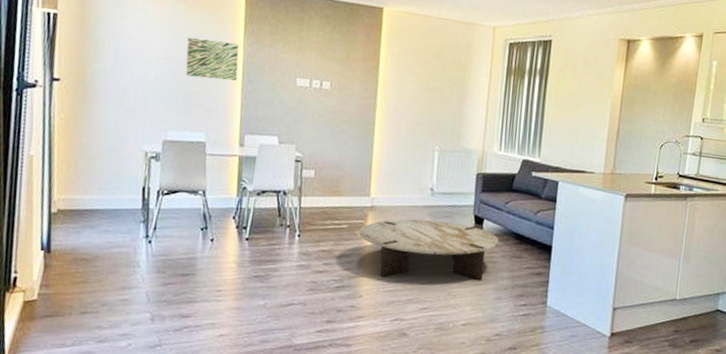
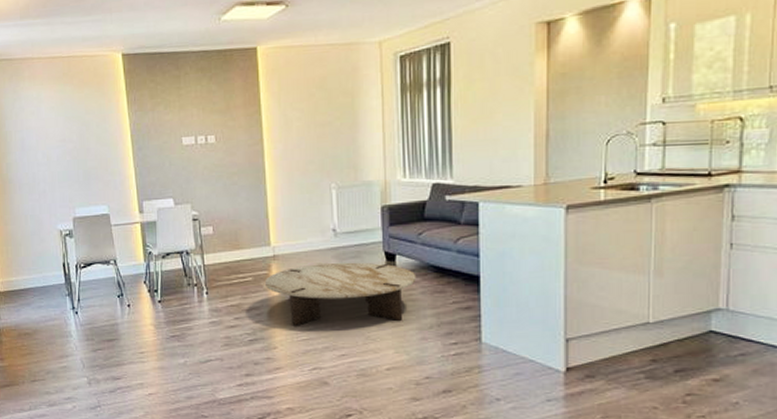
wall art: present [185,38,239,81] -> none [79,114,128,154]

